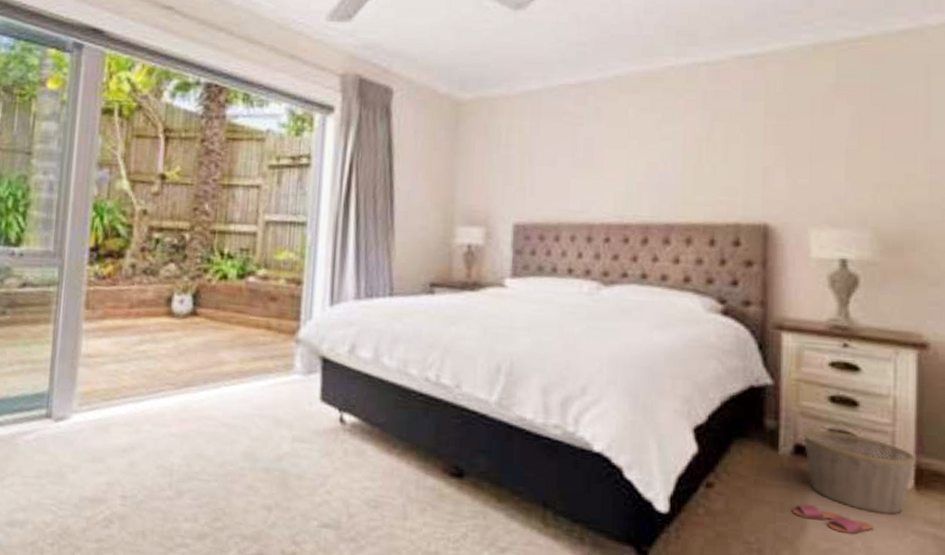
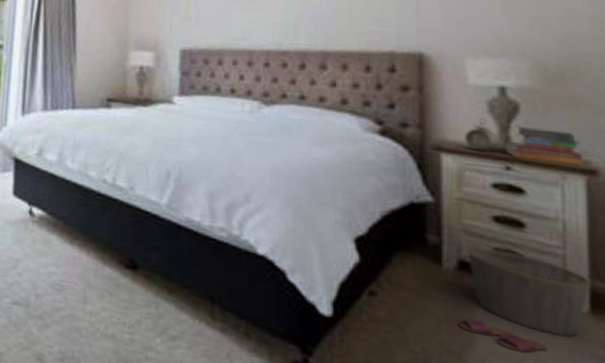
alarm clock: none [806,293,840,330] -> present [465,118,501,153]
books: none [843,300,915,341] -> present [504,126,582,167]

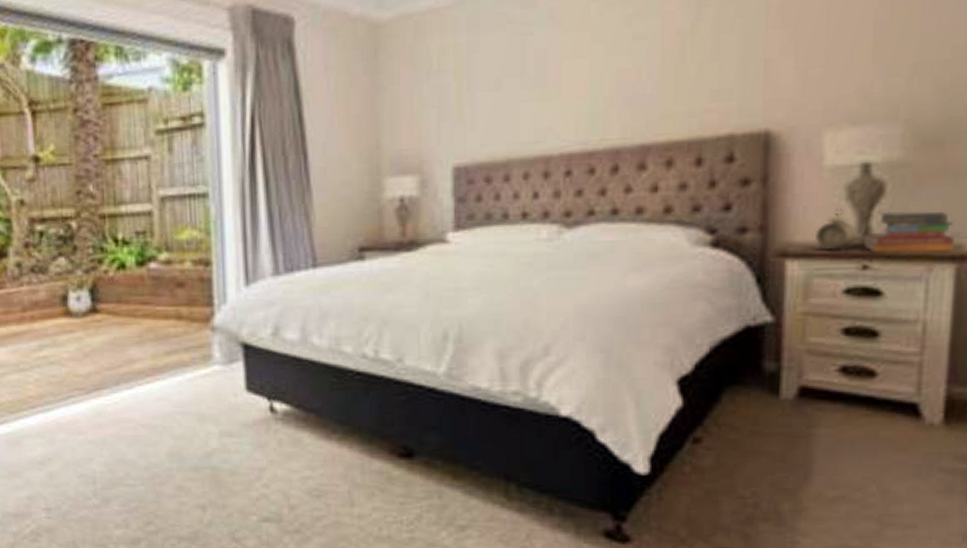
slippers: present [458,319,547,353] -> none [794,451,892,478]
basket: present [466,243,592,337] -> none [809,365,949,453]

